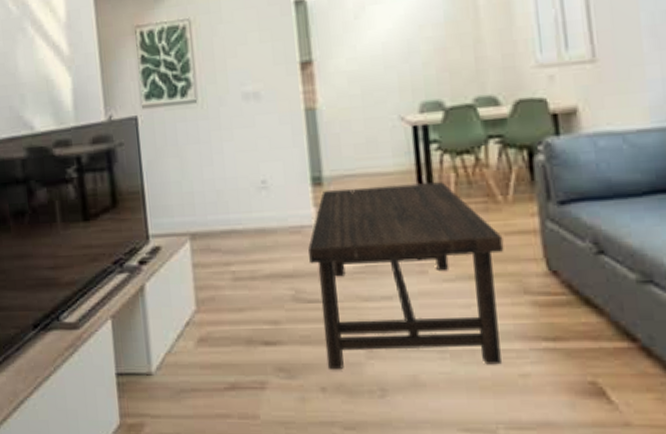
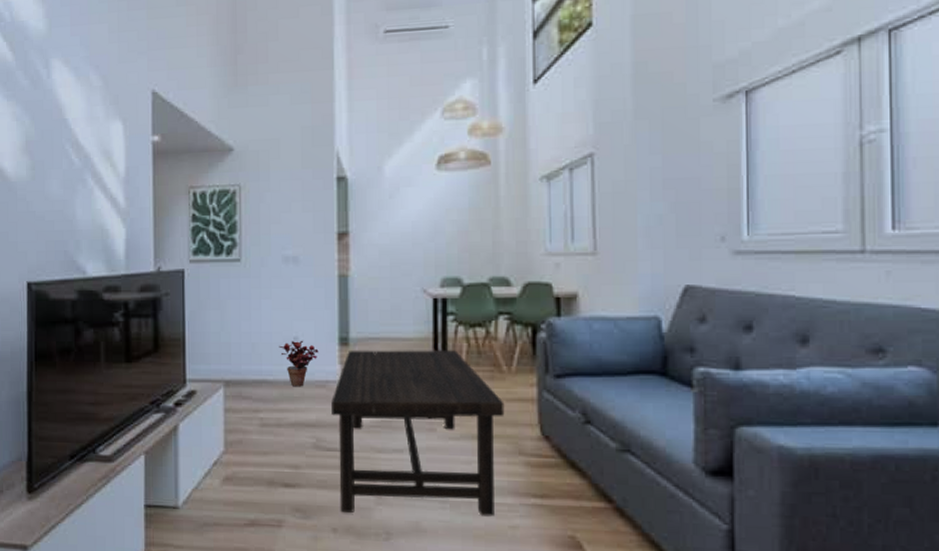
potted plant: none [246,183,290,235] -> present [279,340,319,387]

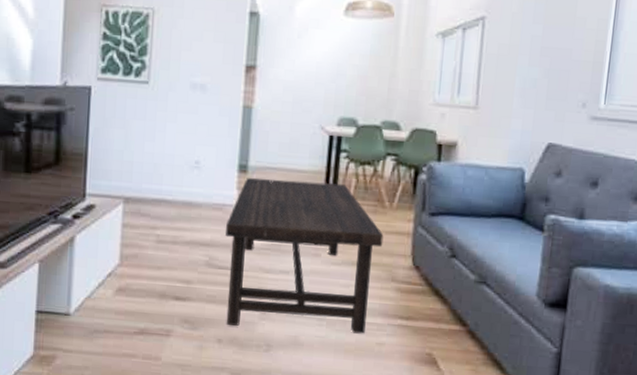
potted plant: present [279,340,319,387] -> none [180,164,218,208]

